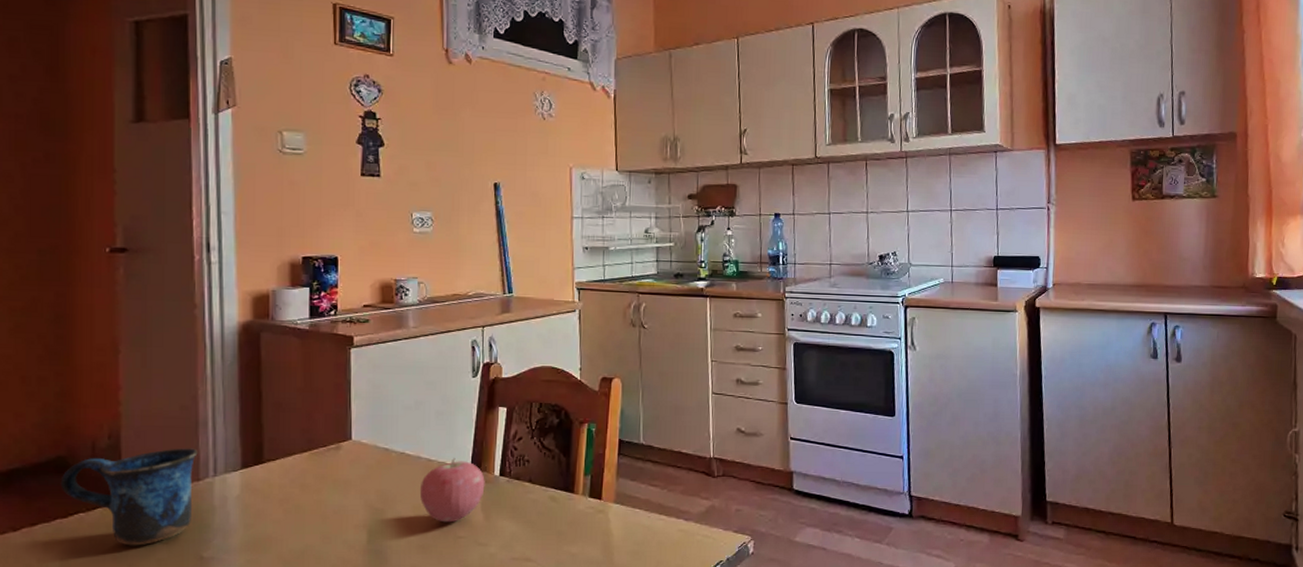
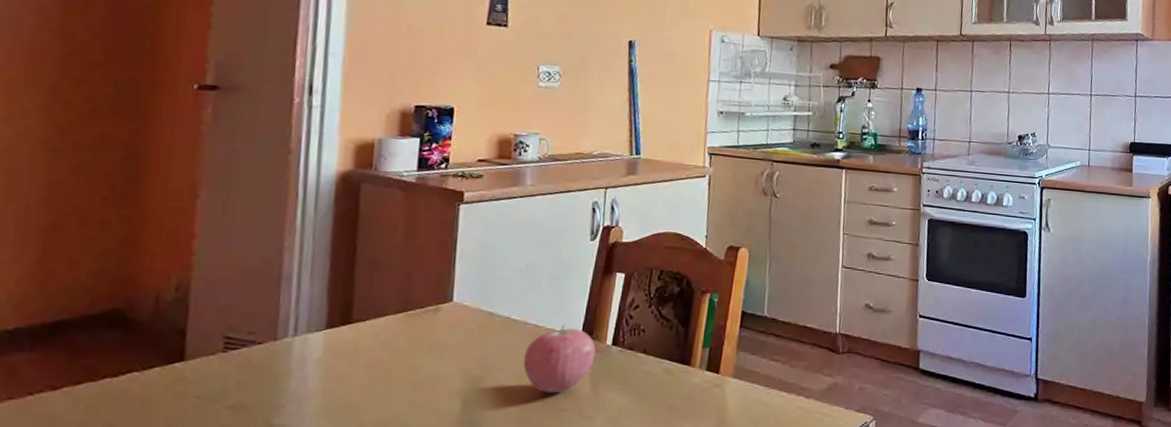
mug: present [60,448,198,546] -> none [113,304,278,410]

